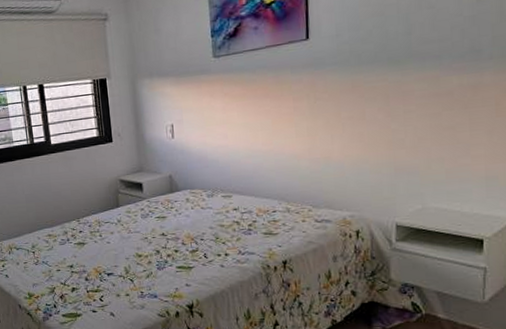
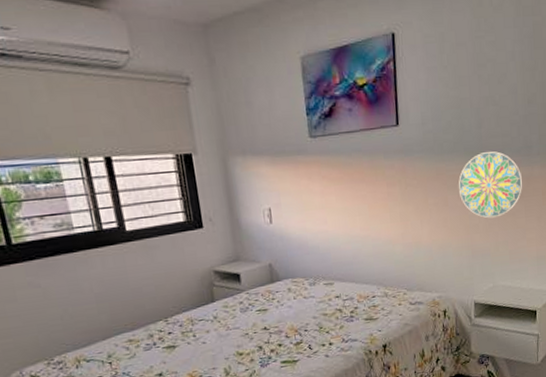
decorative plate: none [379,58,467,133] -> present [458,151,523,219]

